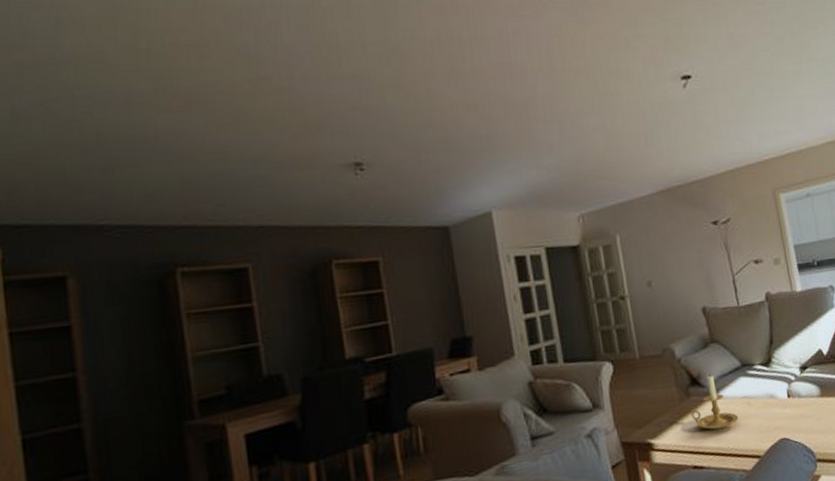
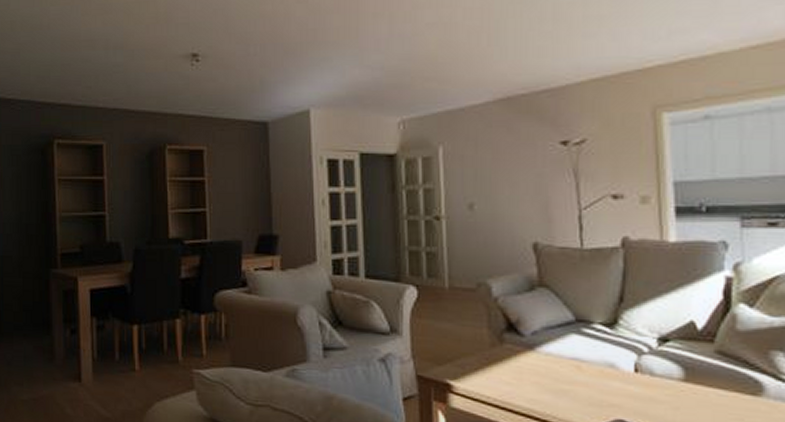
candle holder: present [691,374,739,431] -> none [502,322,563,390]

